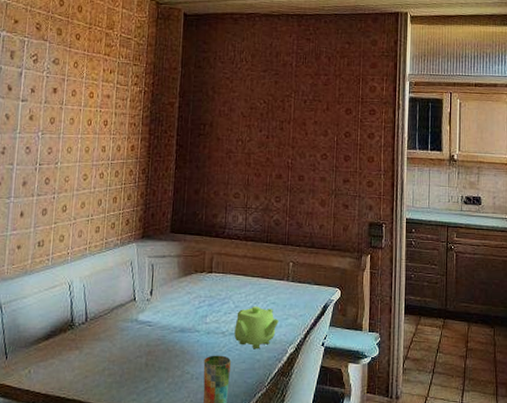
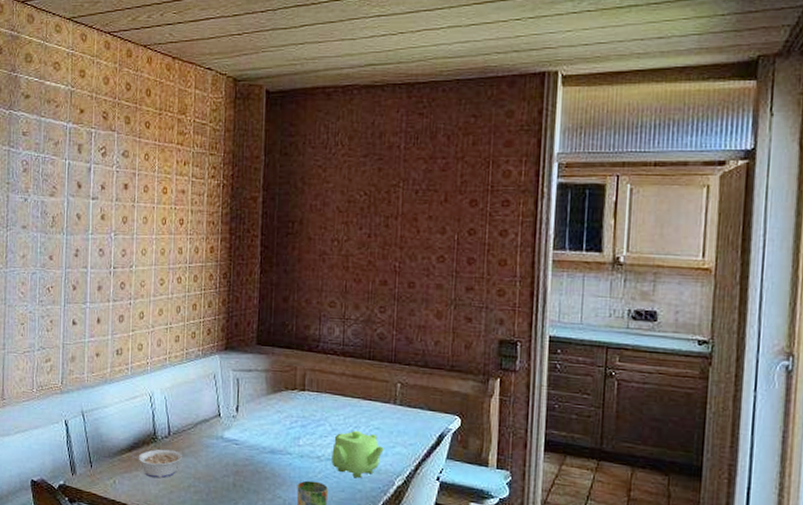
legume: none [46,335,99,365] -> present [129,449,183,479]

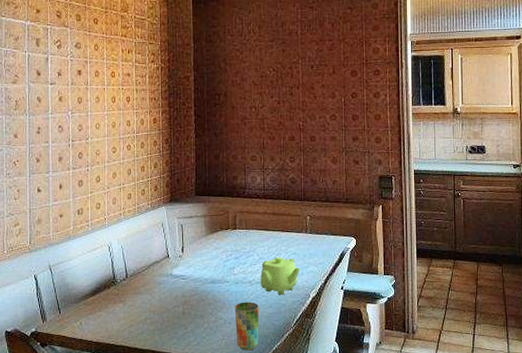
legume: present [129,449,183,479] -> none [93,290,140,316]

